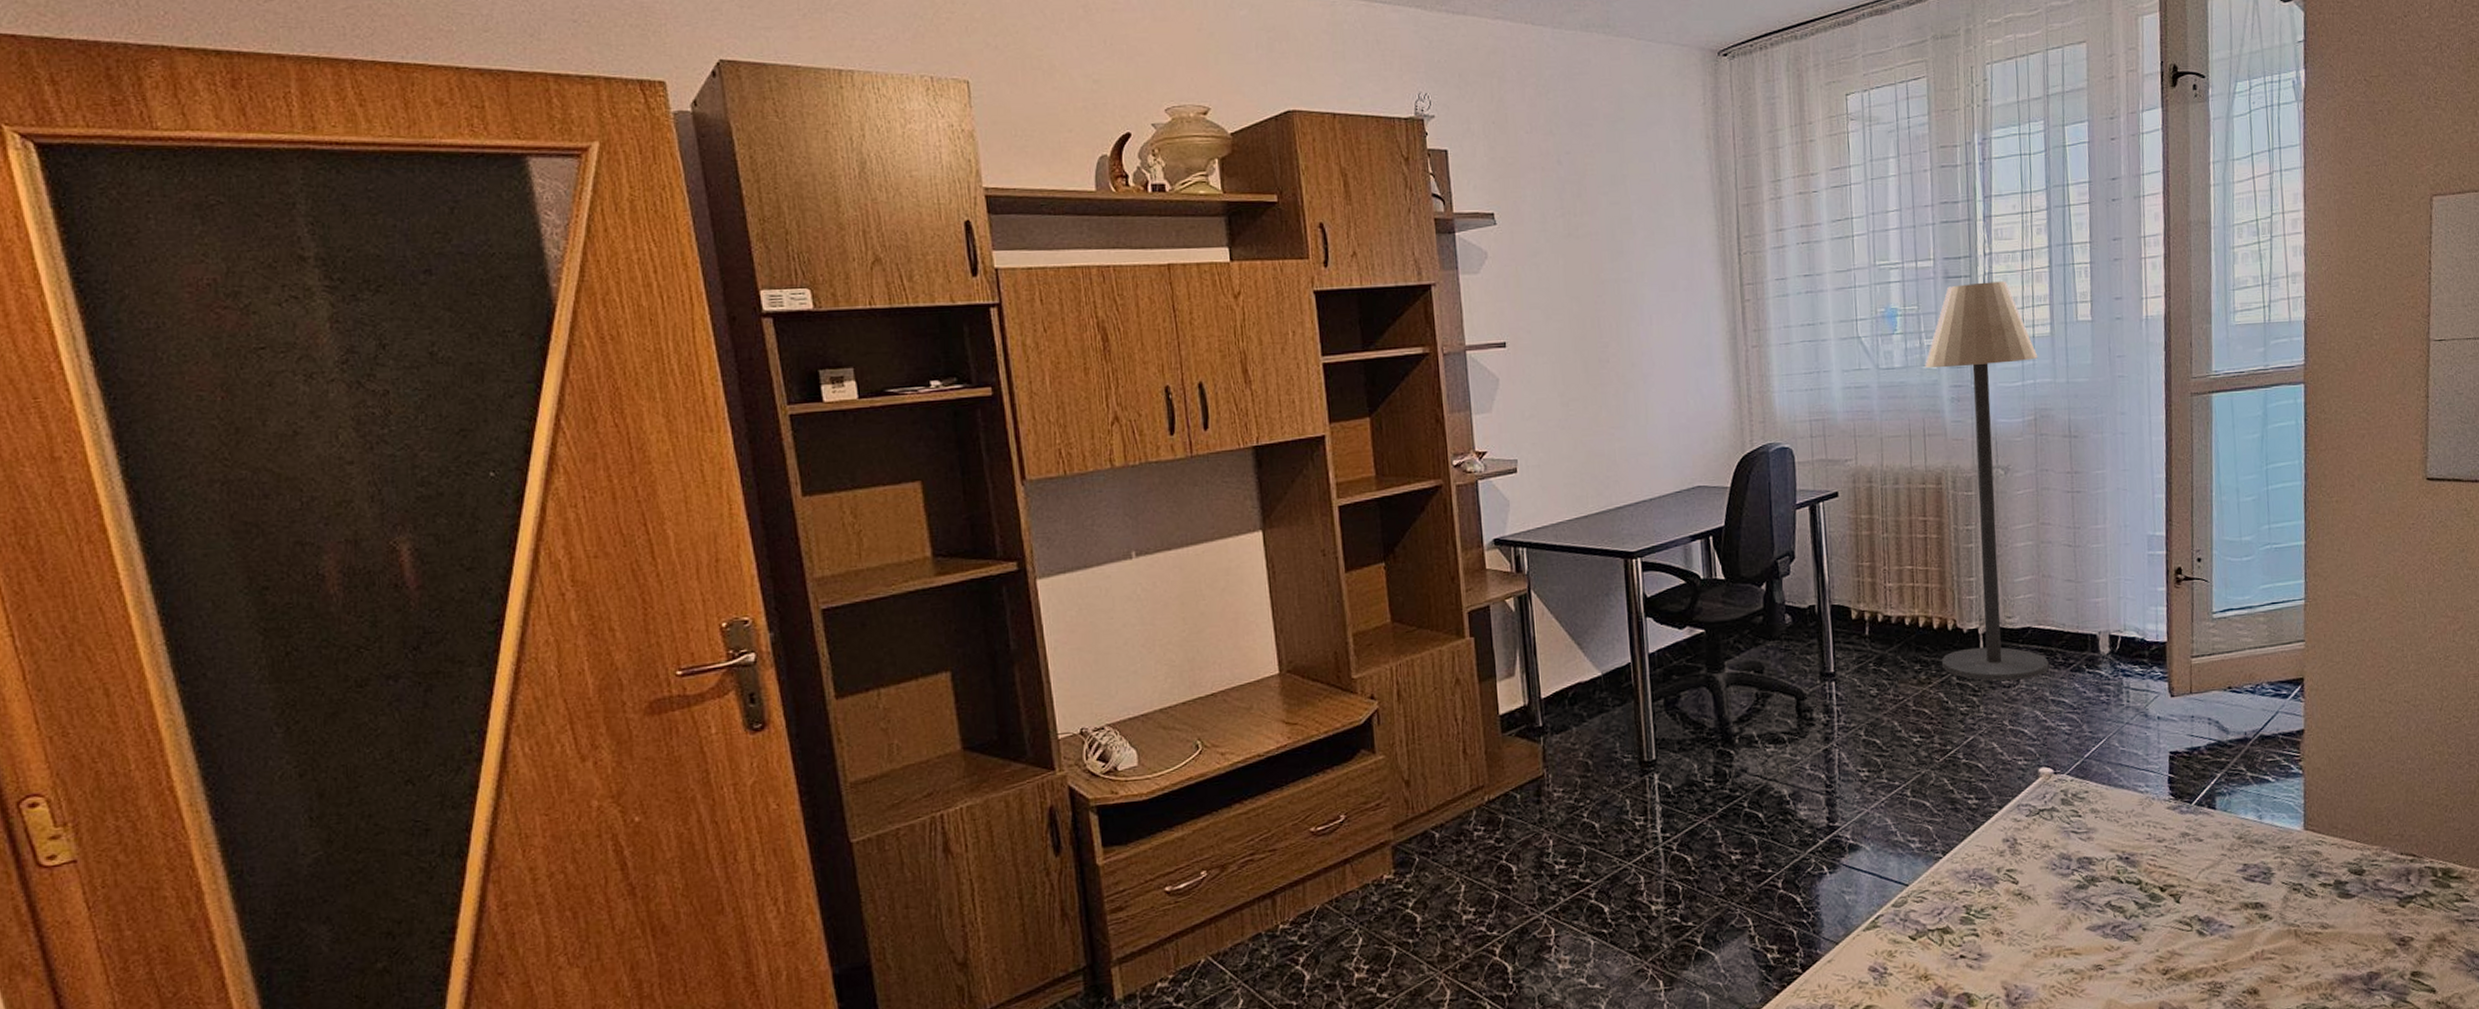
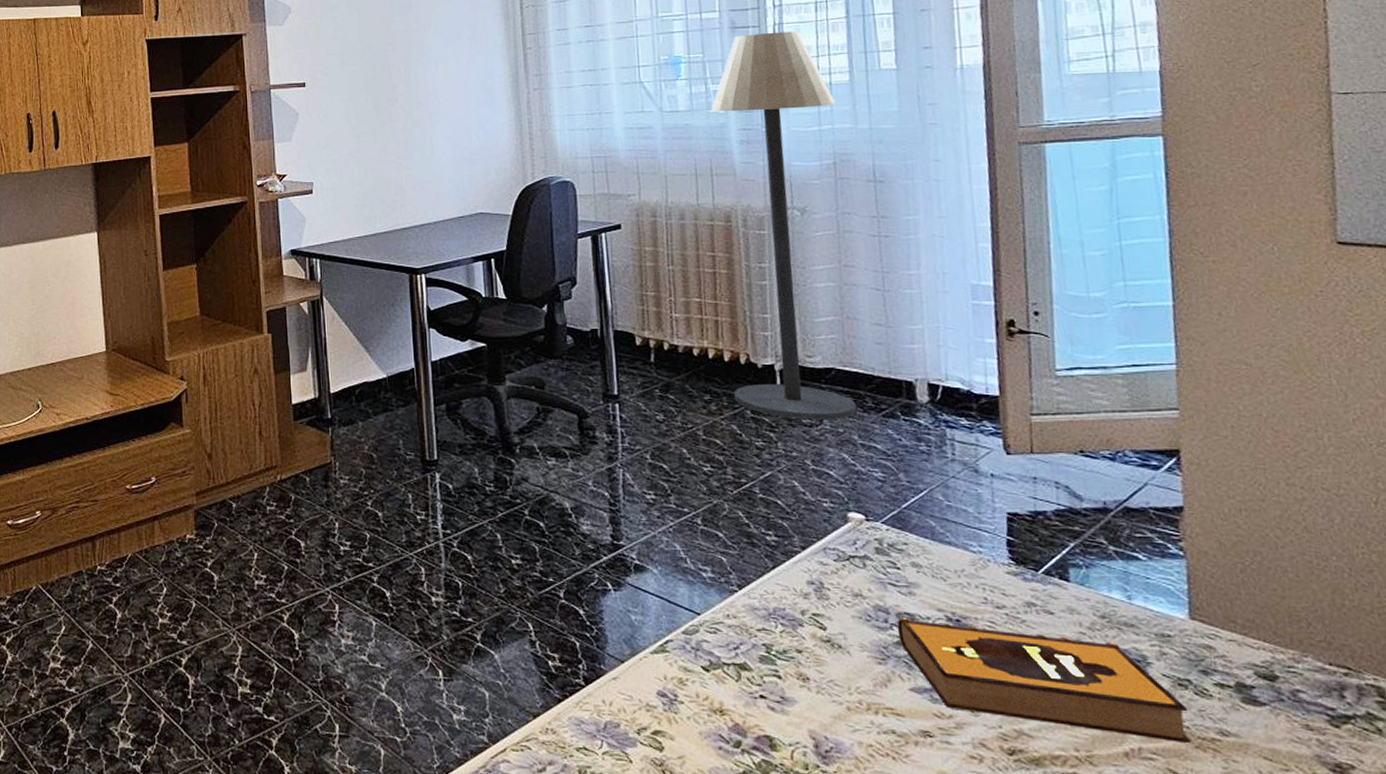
hardback book: none [2077,860,2300,941] -> present [896,618,1190,744]

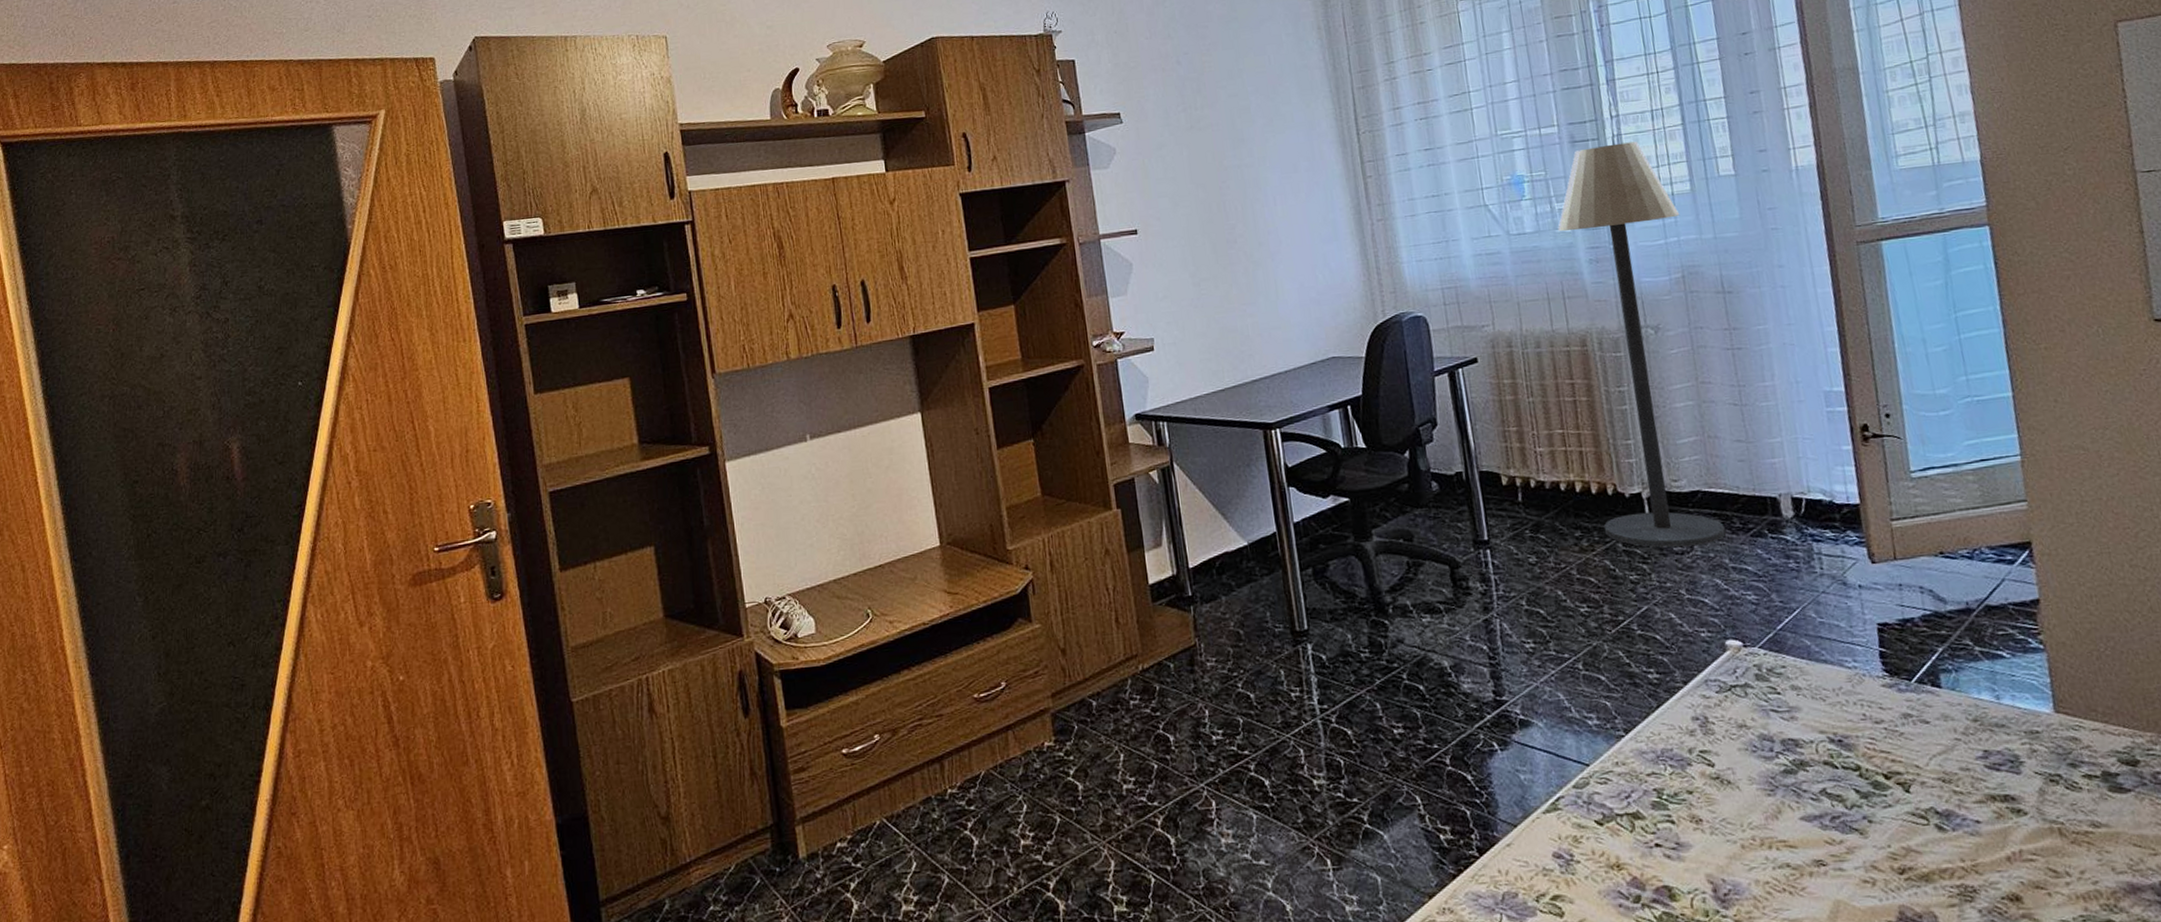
hardback book: present [896,618,1190,744] -> none [1782,744,2066,840]

